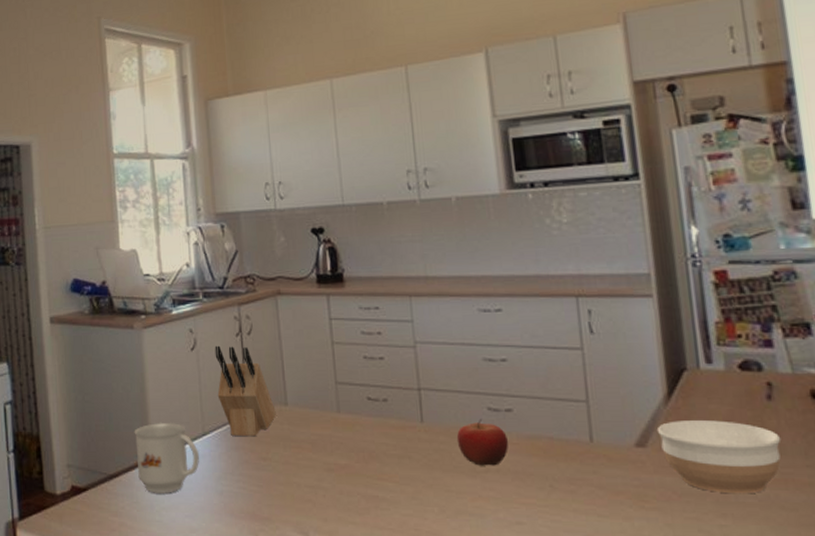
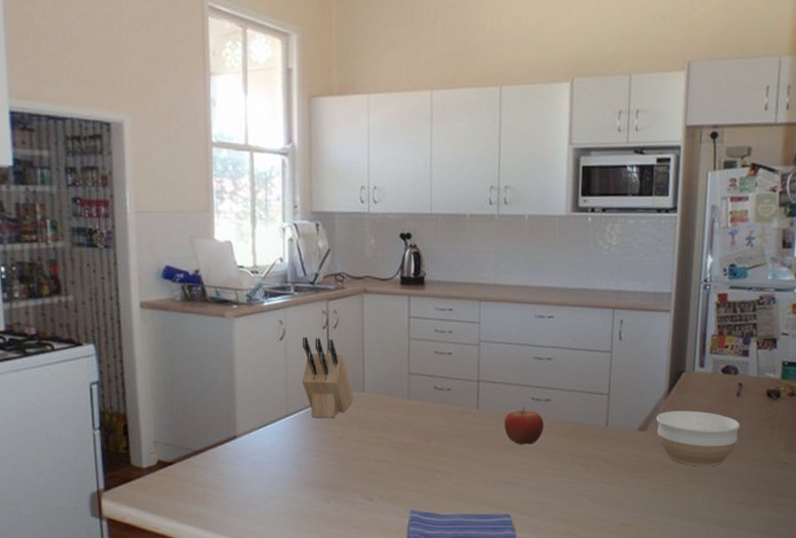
mug: present [134,423,199,493] -> none [221,405,281,467]

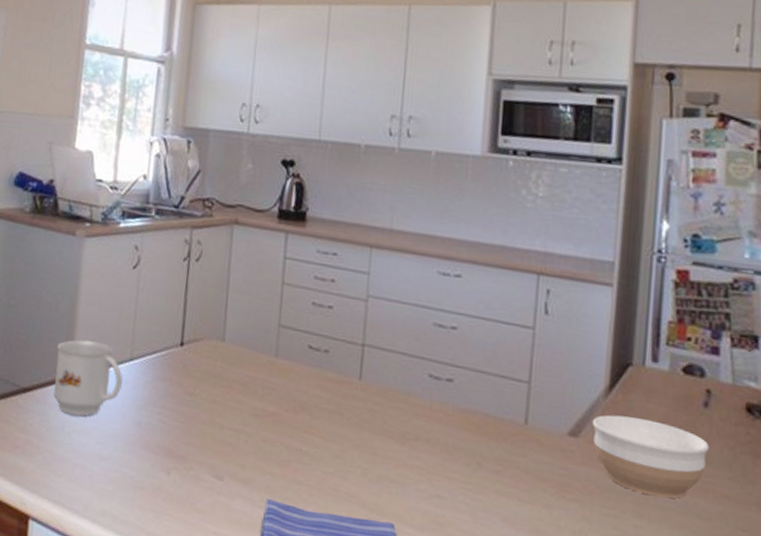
mug: none [221,405,281,467] -> present [53,340,123,417]
knife block: present [302,336,354,417] -> none [153,267,212,369]
fruit: present [503,406,545,445] -> none [392,384,444,435]

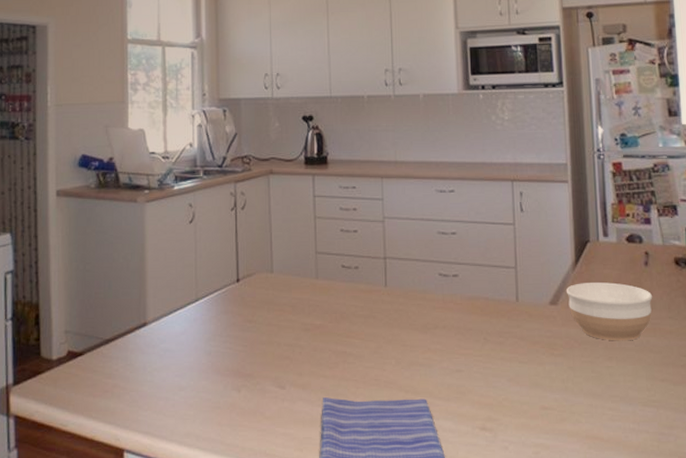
mug: present [53,340,123,417] -> none [131,290,191,355]

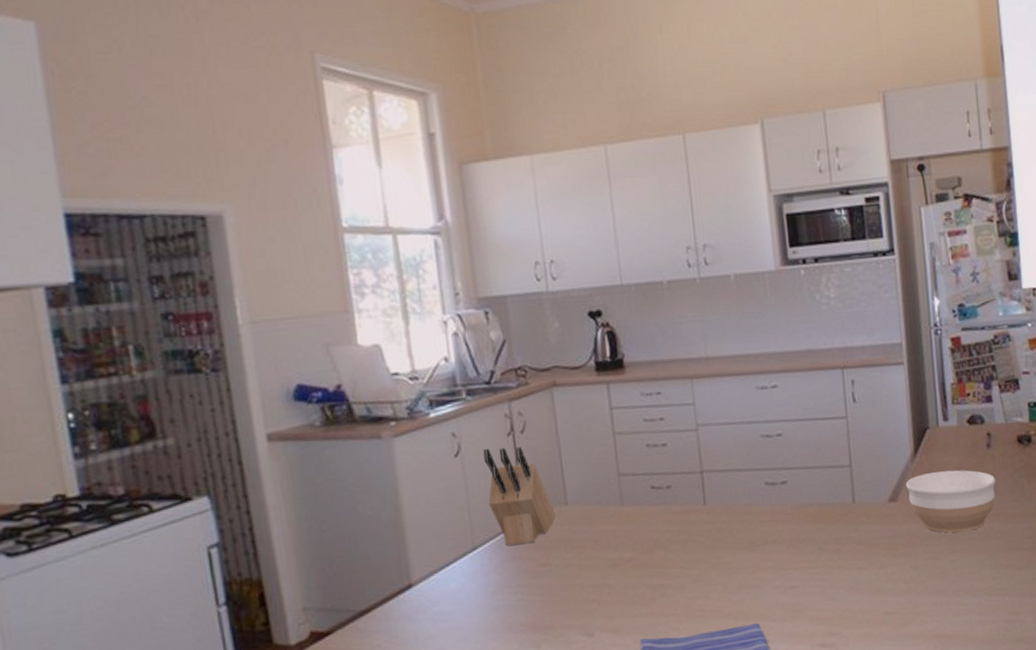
knife block: none [211,219,263,301] -> present [483,447,556,546]

